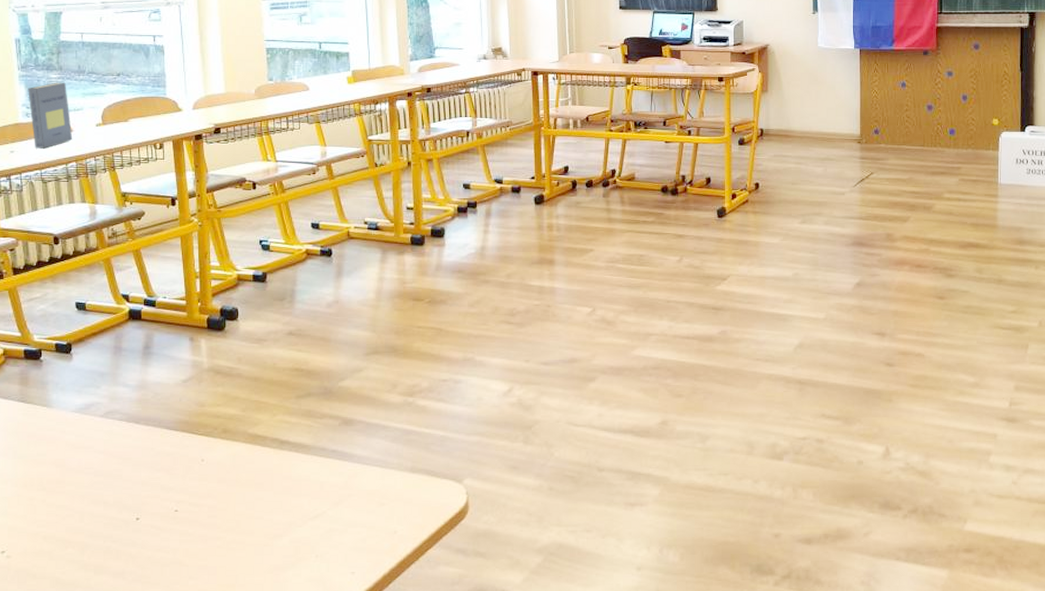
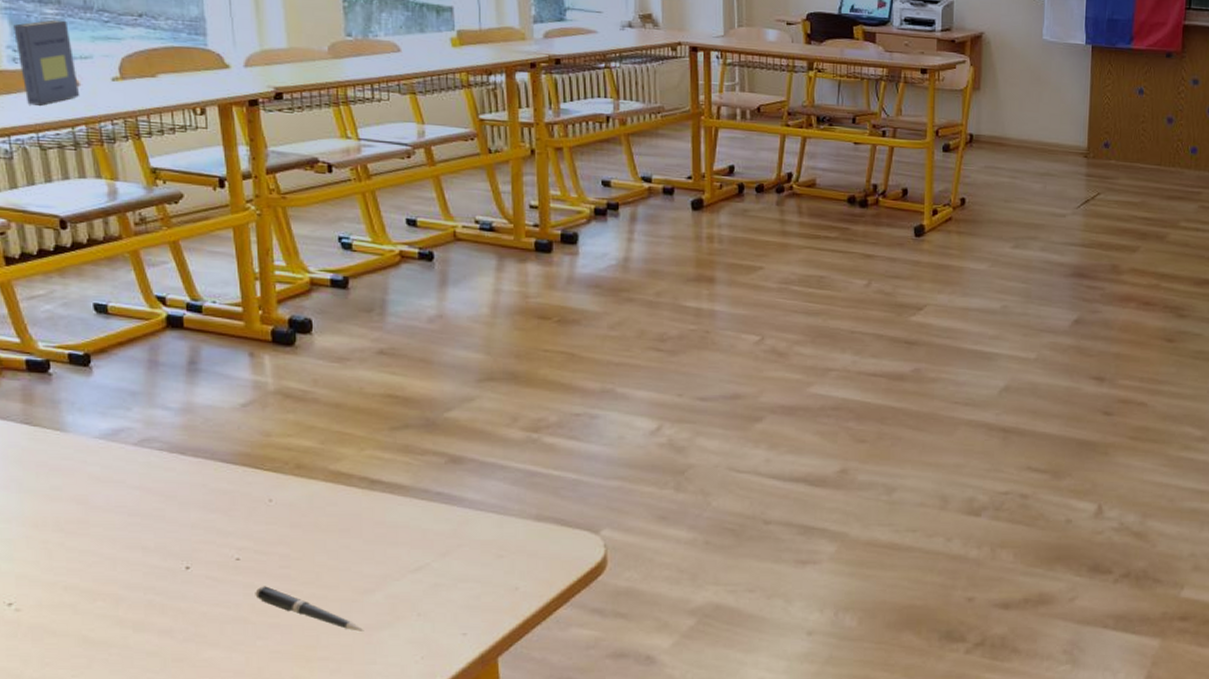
pen: none [189,533,273,572] -> present [255,586,364,631]

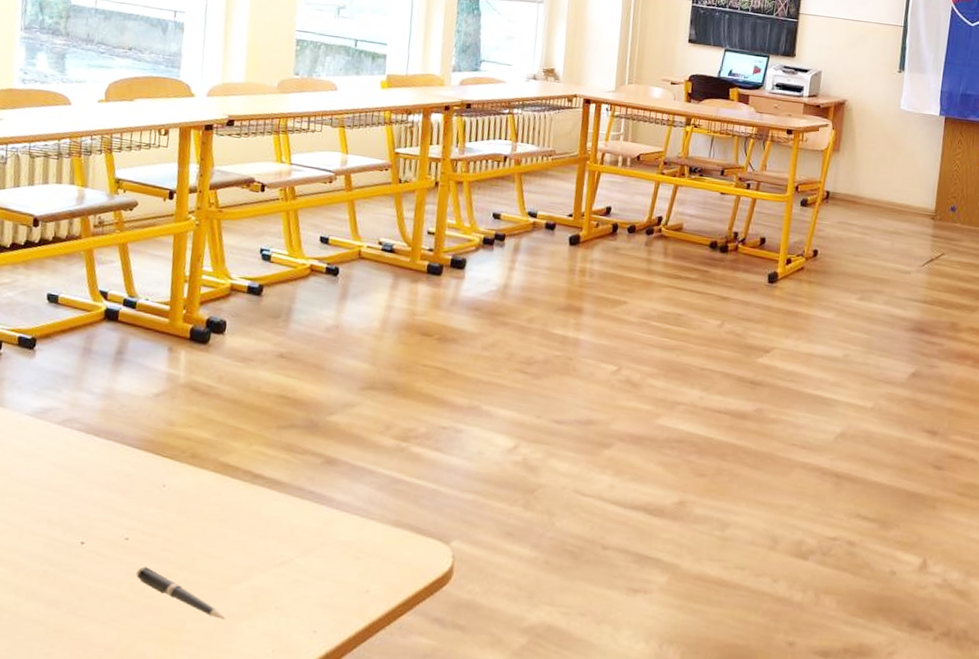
book: present [13,19,80,106] -> none [26,48,72,120]

